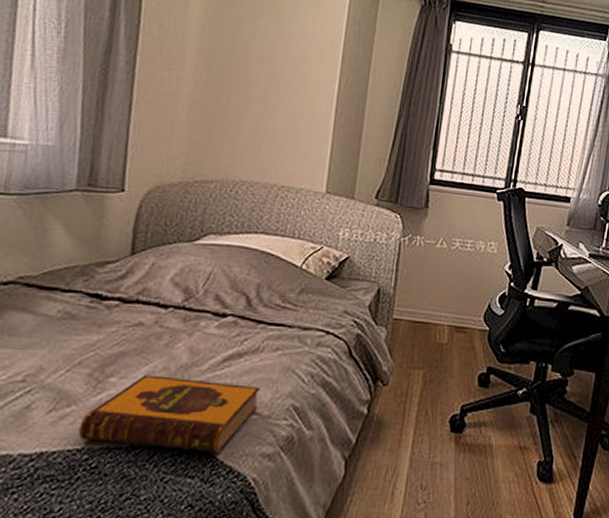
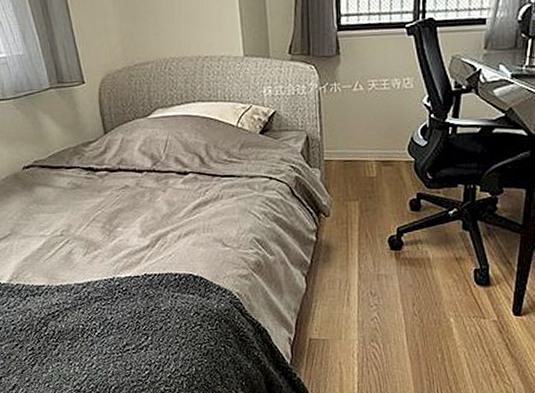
hardback book: present [77,375,261,454] -> none [107,223,228,277]

